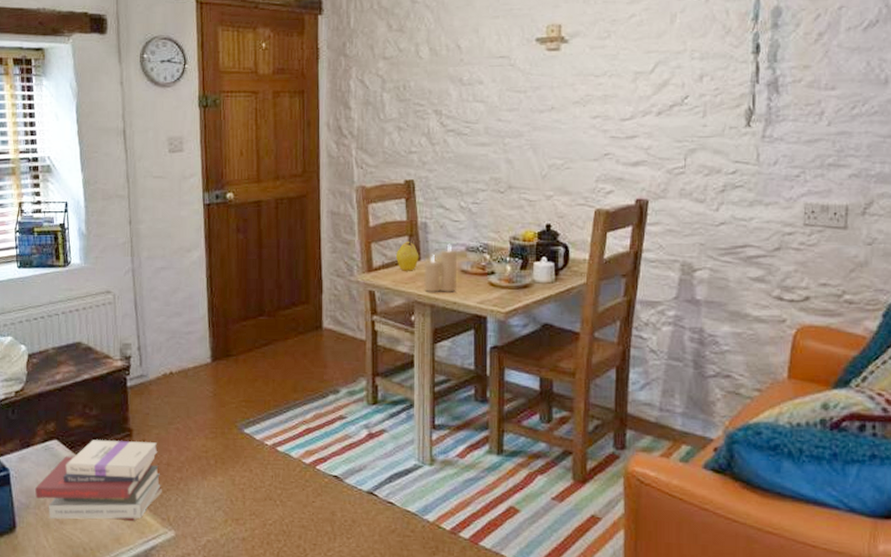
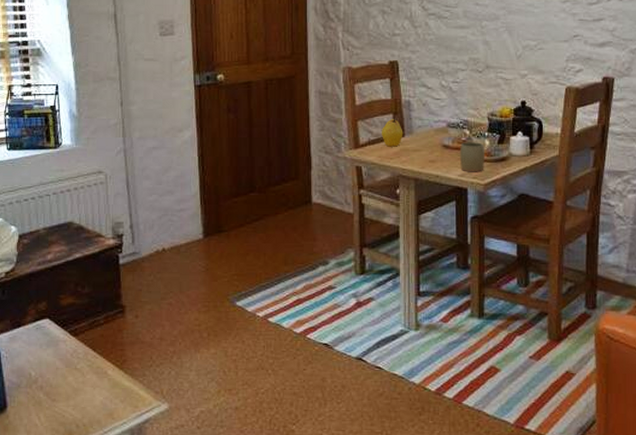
books: present [34,440,162,521] -> none [26,317,155,397]
candle: present [423,243,458,292] -> none [407,120,440,166]
mug: none [478,267,506,300] -> present [459,142,485,172]

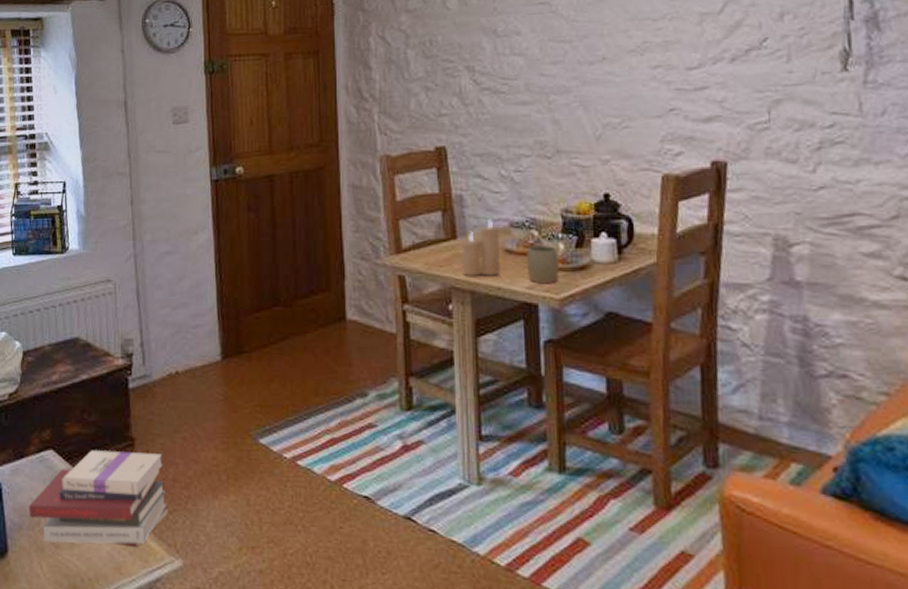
books: none [26,317,155,397] -> present [28,450,168,547]
fruit: present [381,119,403,147] -> none [427,218,455,252]
candle: none [407,120,440,166] -> present [460,219,501,276]

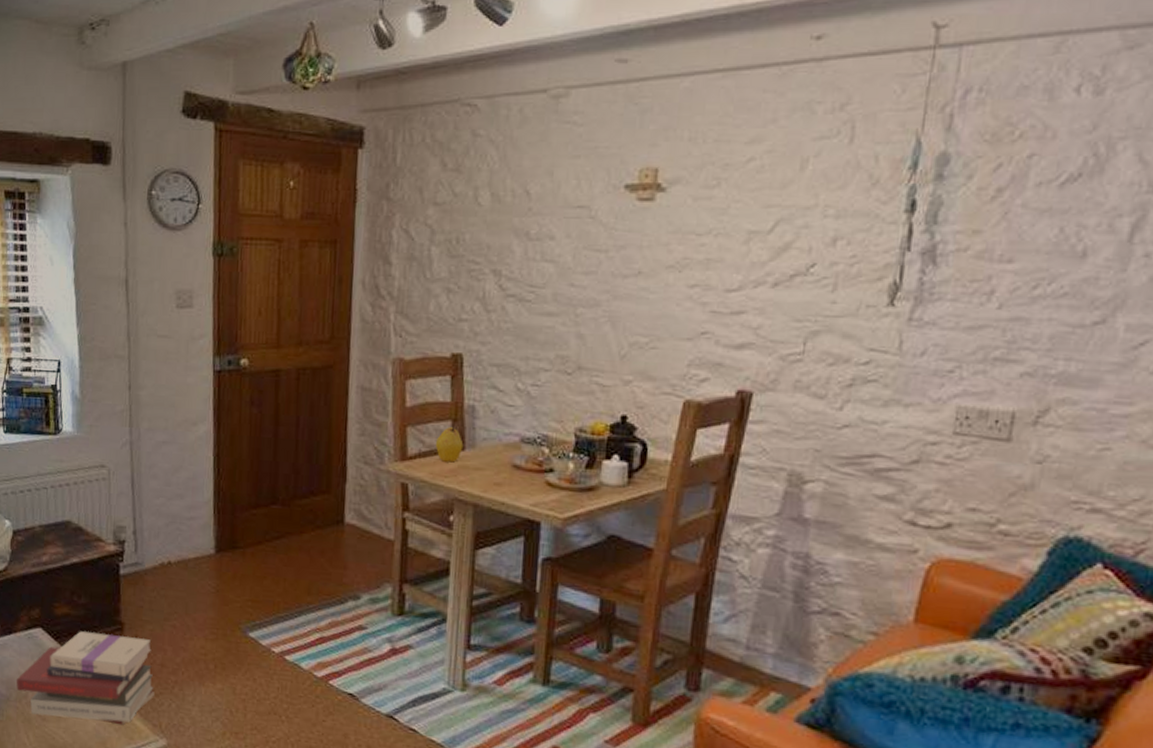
fruit: none [427,218,455,252] -> present [435,427,464,463]
candle: present [460,219,501,276] -> none [467,432,510,491]
mug: present [526,246,559,284] -> none [533,463,567,503]

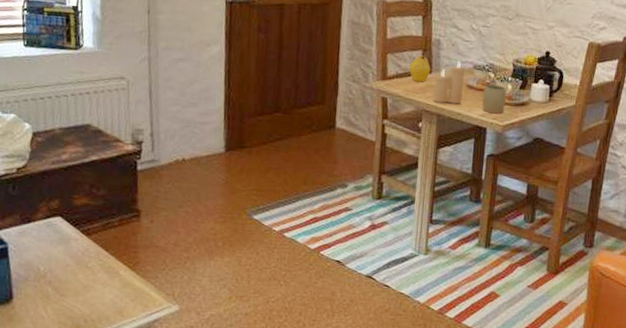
books: present [16,631,155,725] -> none [34,218,168,295]
candle: none [467,432,510,491] -> present [433,60,466,105]
mug: none [533,463,567,503] -> present [482,84,507,114]

